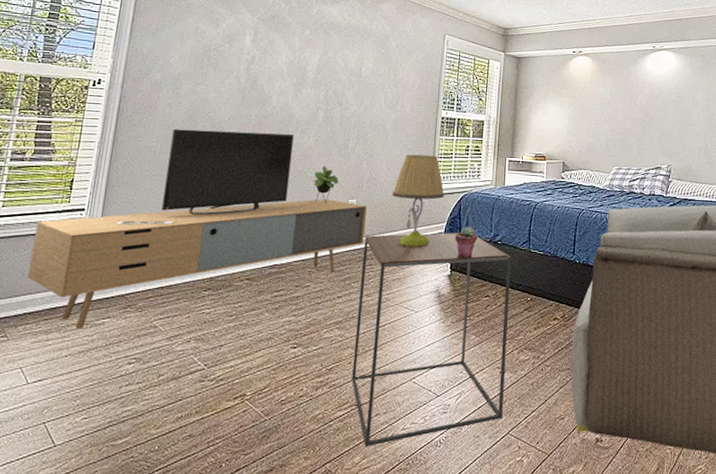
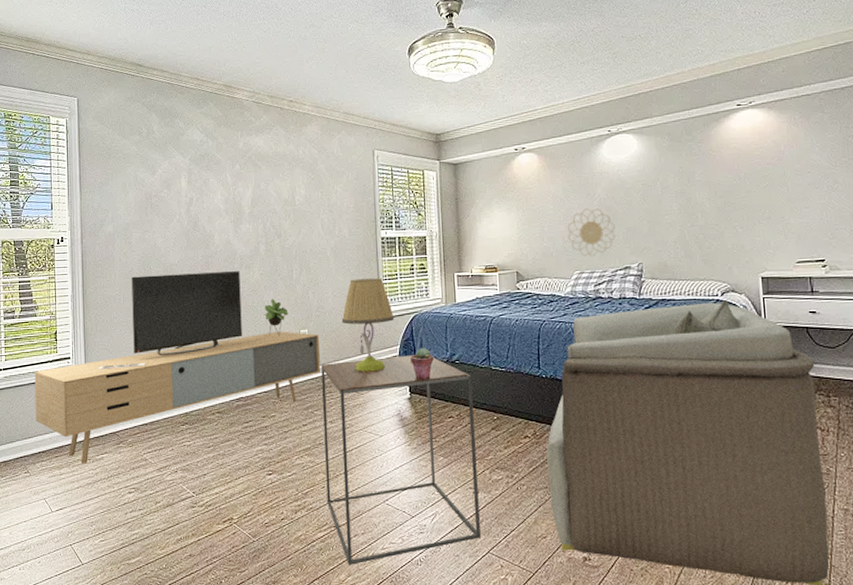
decorative wall piece: none [611,112,651,155] -> present [567,208,616,257]

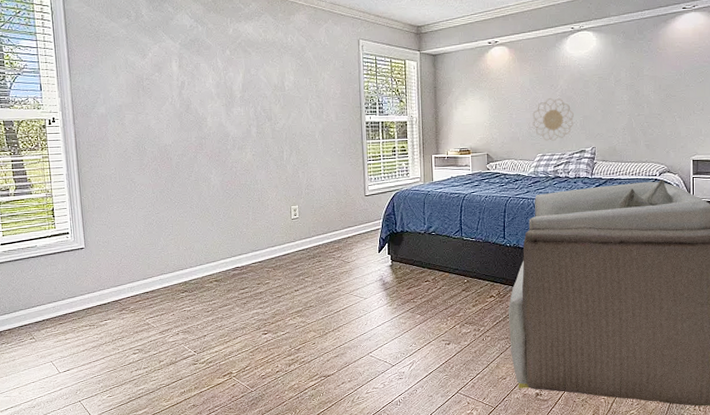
media console: present [34,271,320,464] -> none [33,152,310,330]
side table: present [321,355,481,565] -> none [311,228,451,407]
table lamp: present [341,278,395,372] -> none [329,159,378,243]
potted succulent: present [411,347,434,379] -> none [392,221,413,249]

